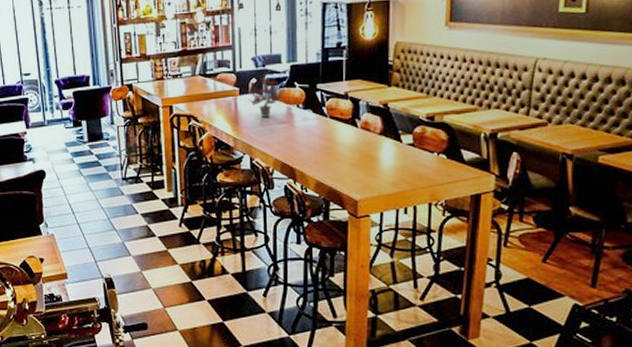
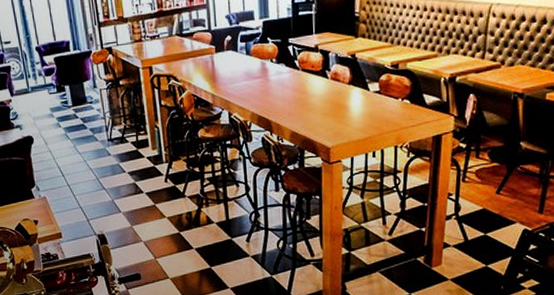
potted plant: present [248,71,285,117] -> none [224,28,259,74]

